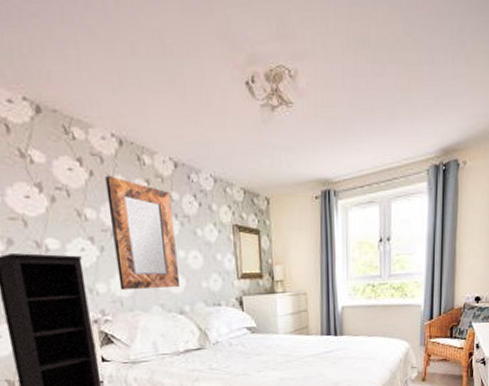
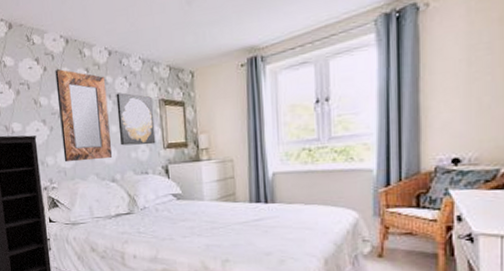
wall art: none [183,213,229,274] -> present [116,92,156,146]

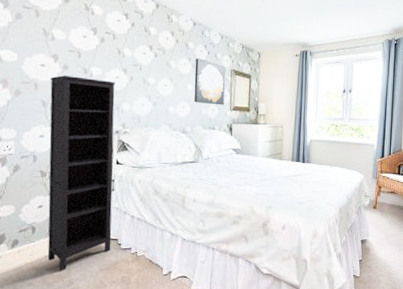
home mirror: present [55,68,113,162] -> none [140,26,188,113]

